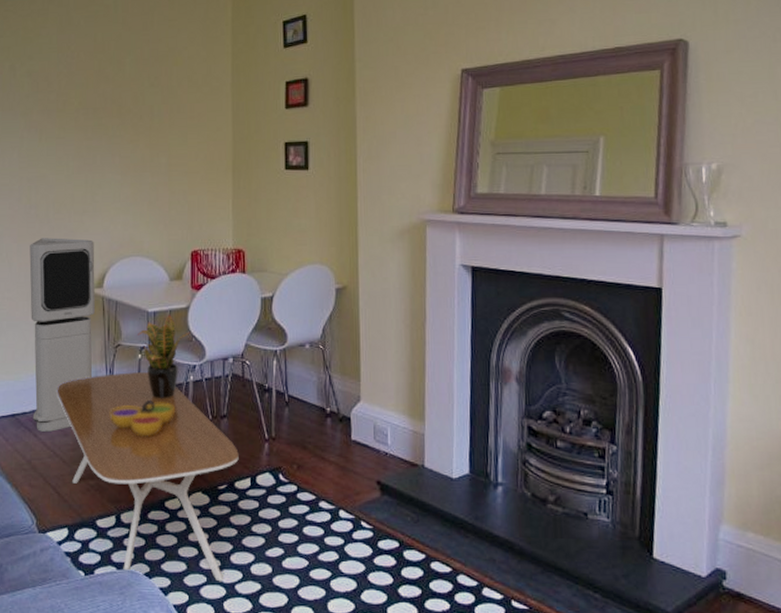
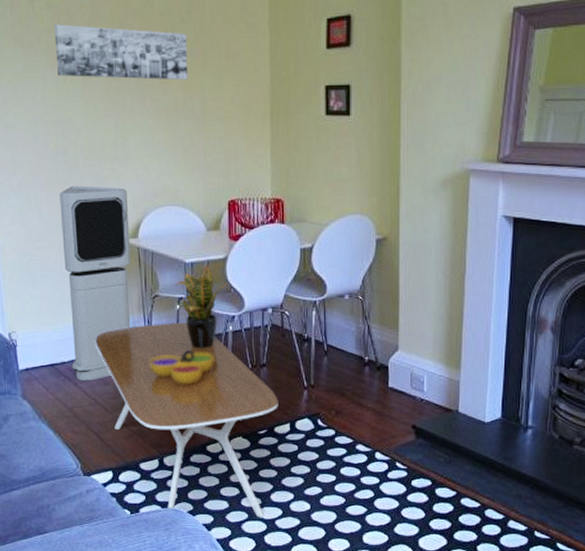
wall art: none [32,90,155,139] -> present [53,24,188,80]

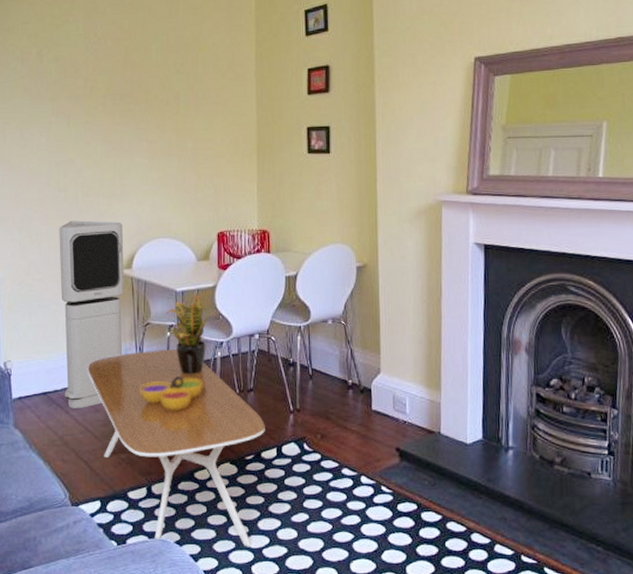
wall art: present [53,24,188,80] -> none [60,76,182,124]

